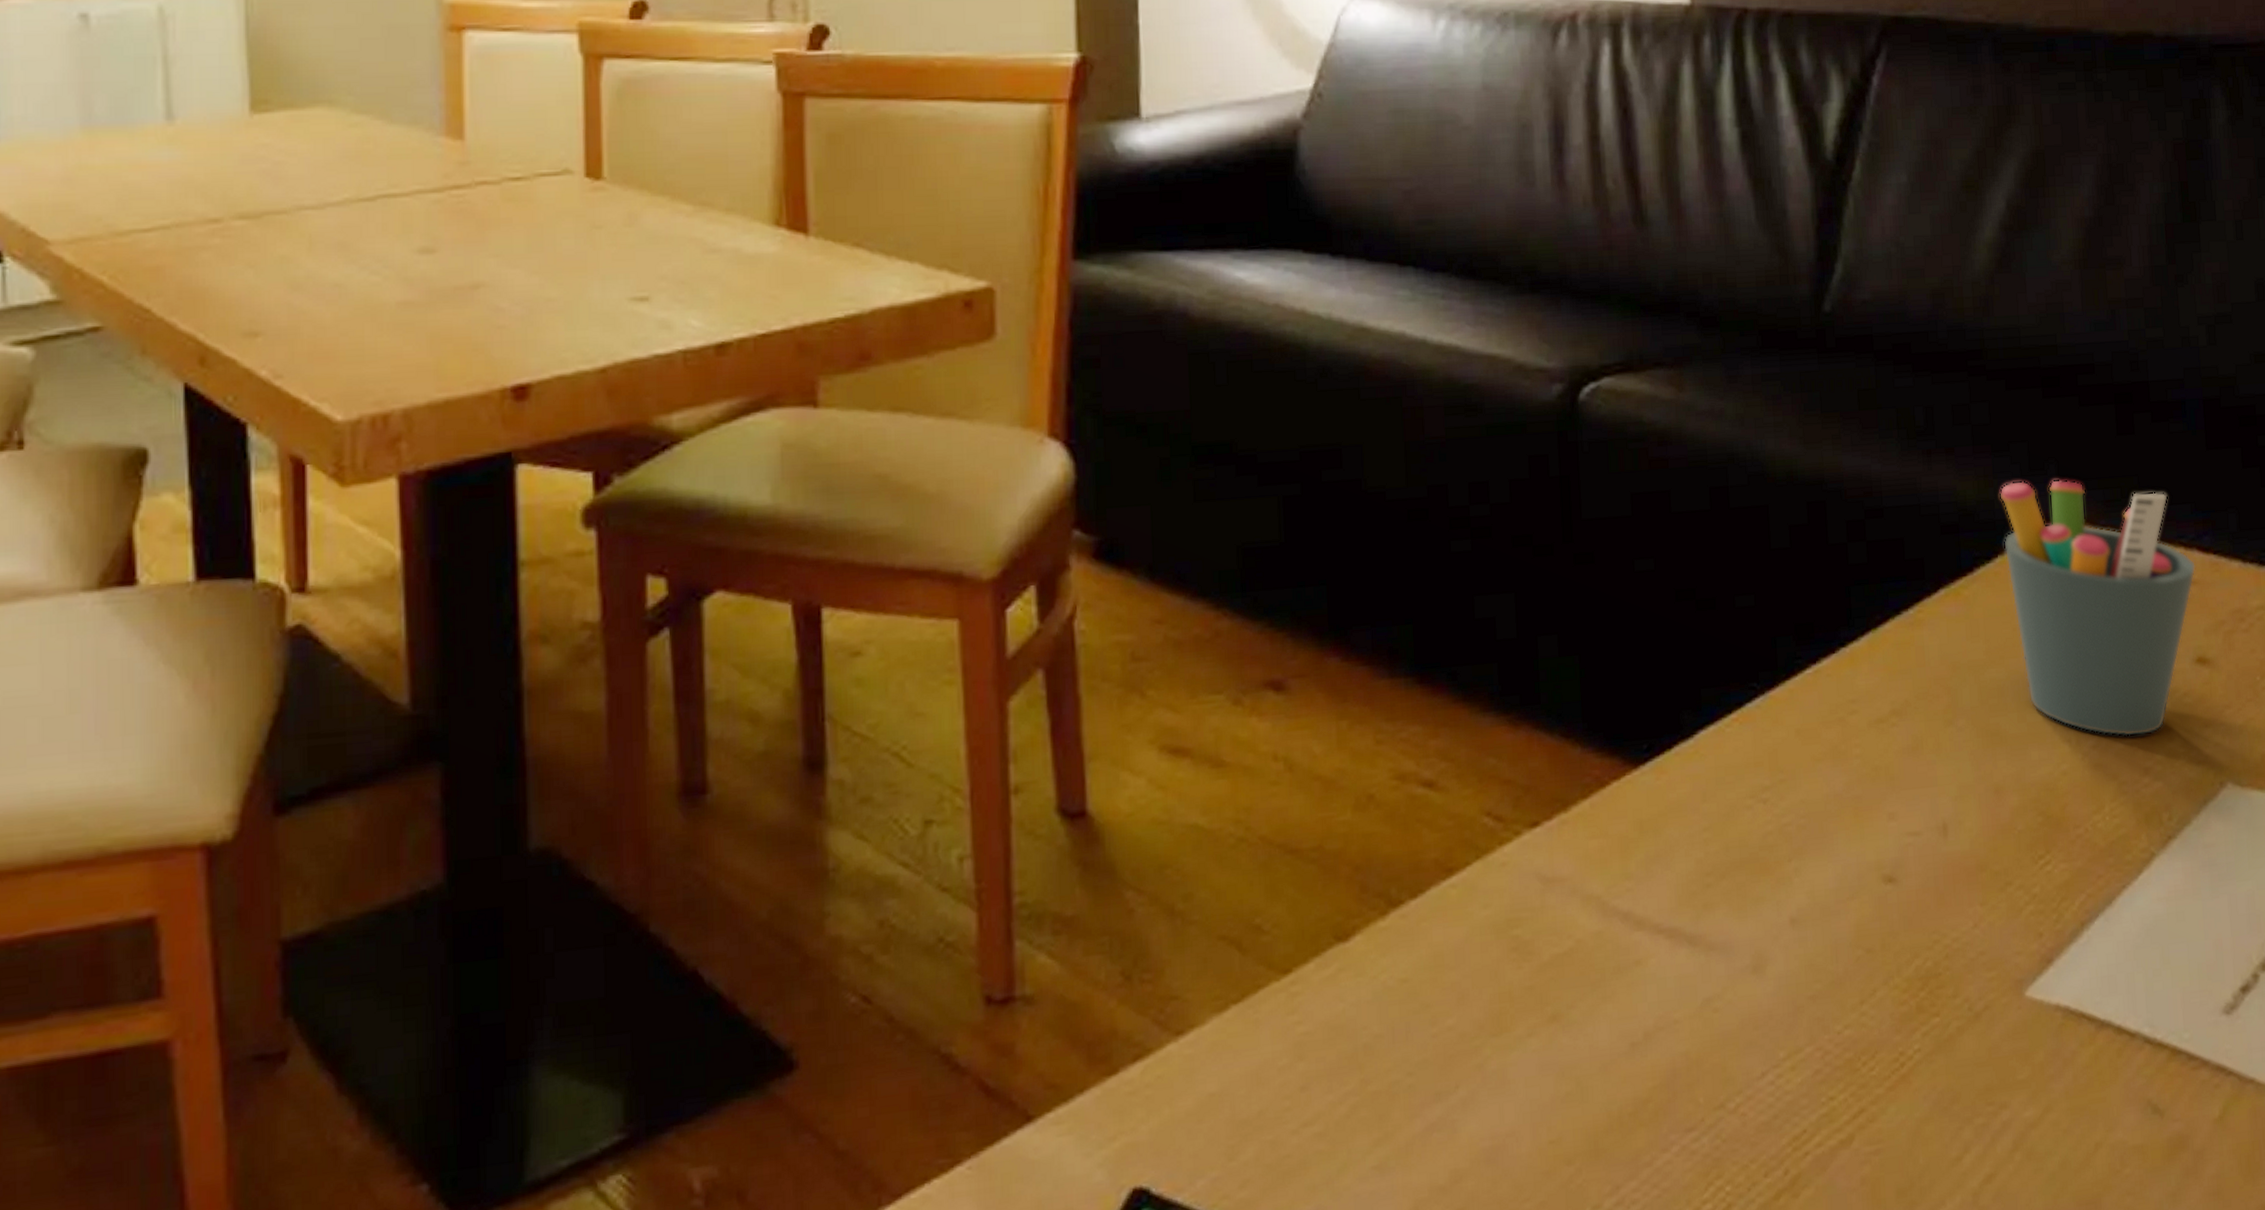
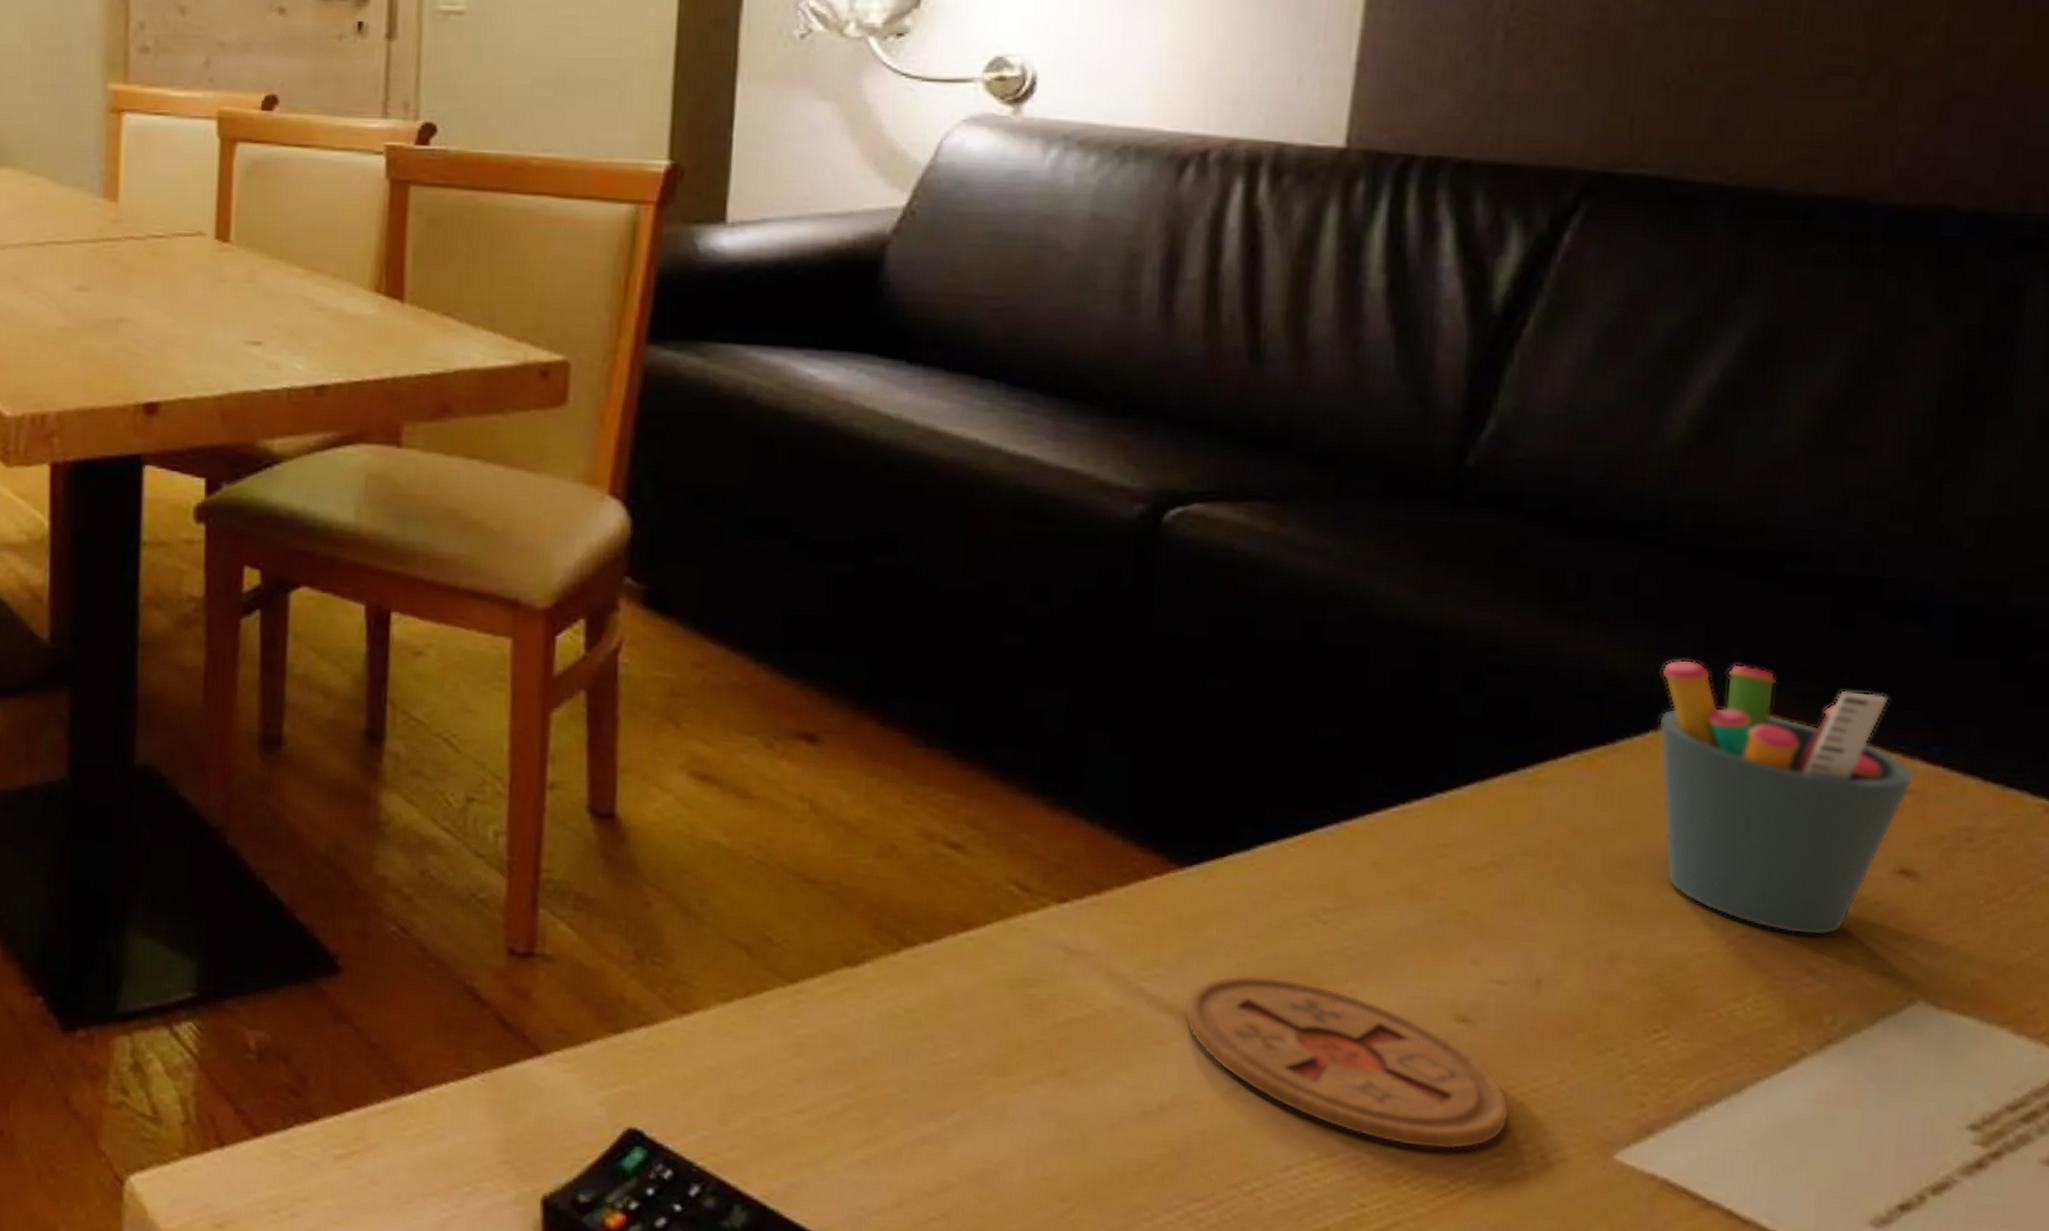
coaster: none [1655,868,1939,1025] -> present [1184,974,1510,1150]

